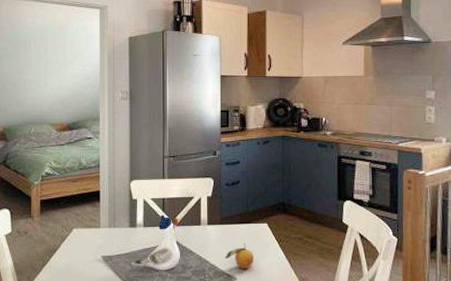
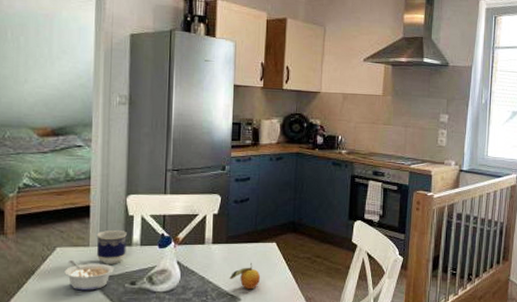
legume: none [80,240,121,268] -> present [64,260,114,291]
cup: none [106,212,132,244] -> present [96,229,127,264]

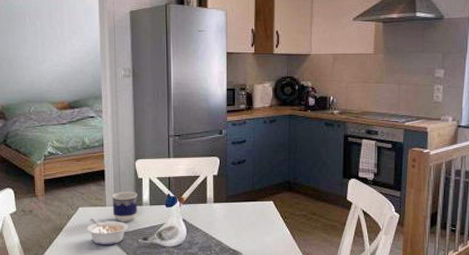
fruit: present [229,262,261,290] -> none [230,219,260,245]

